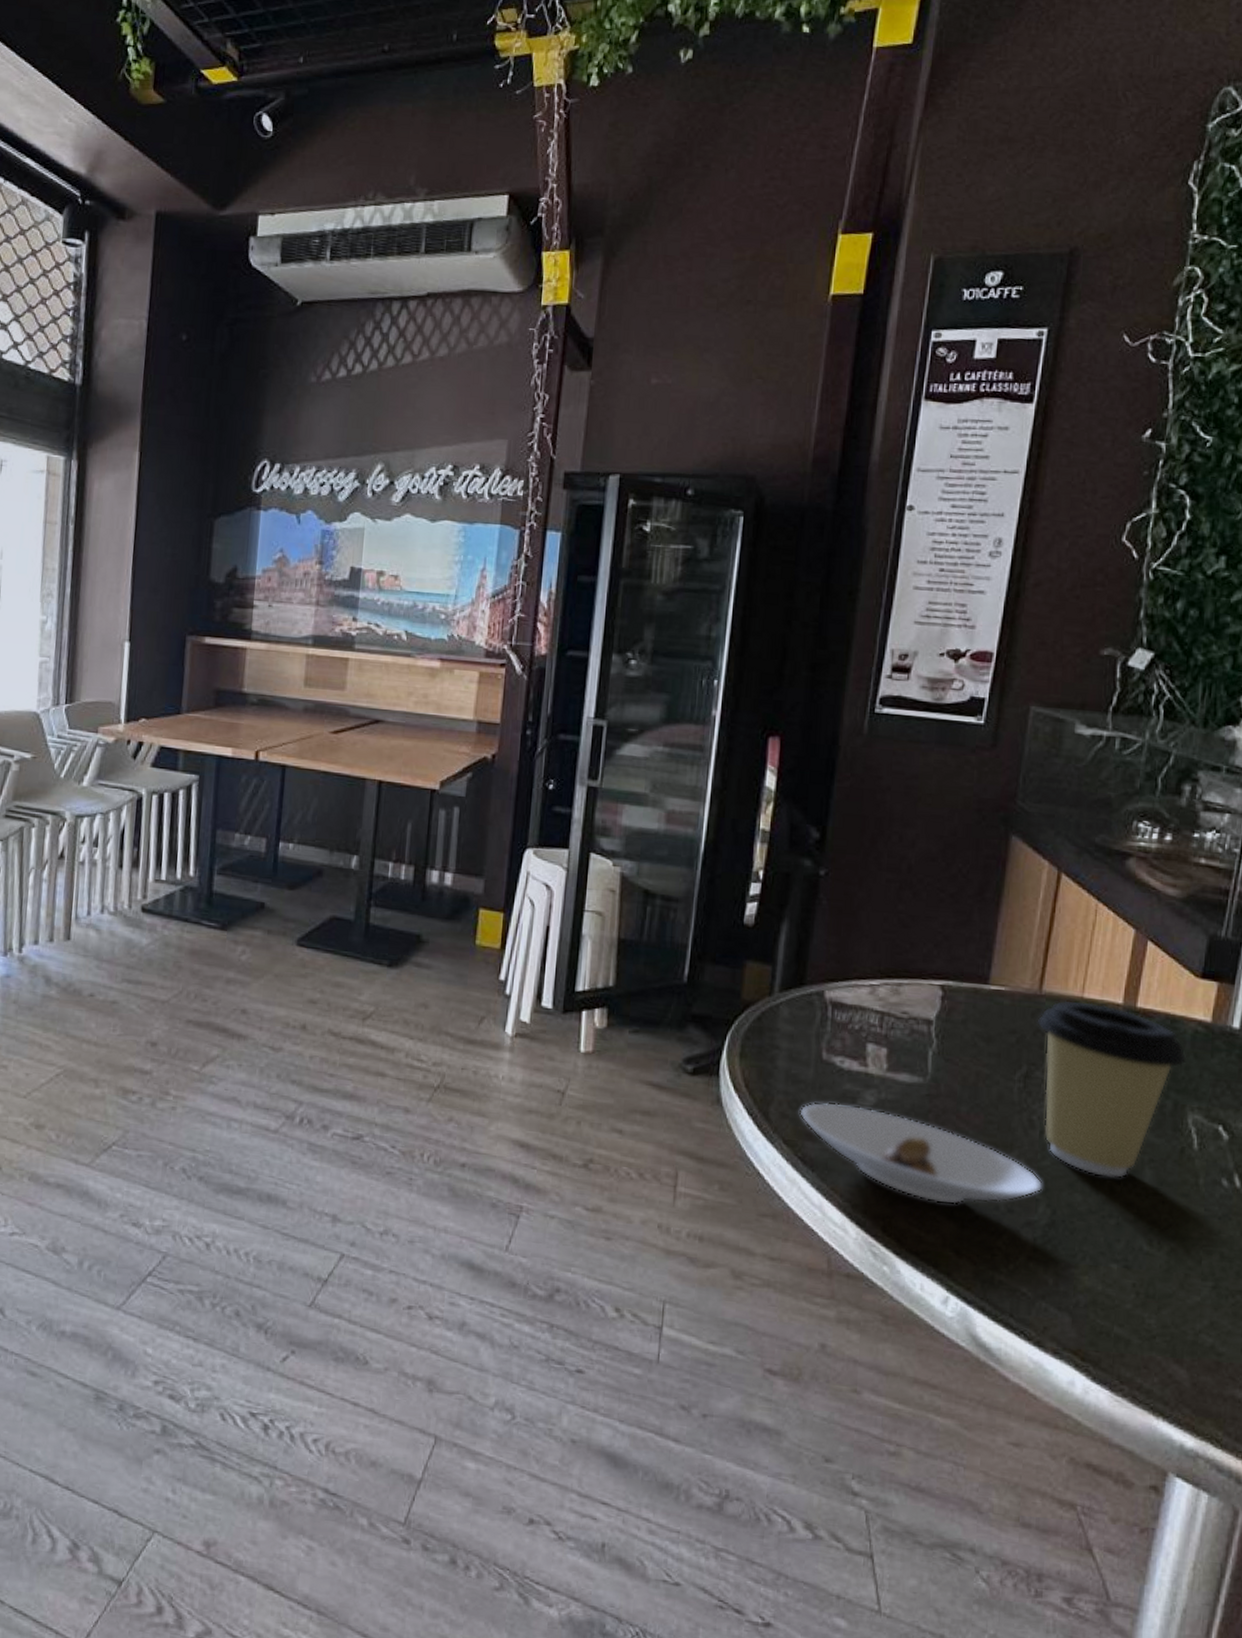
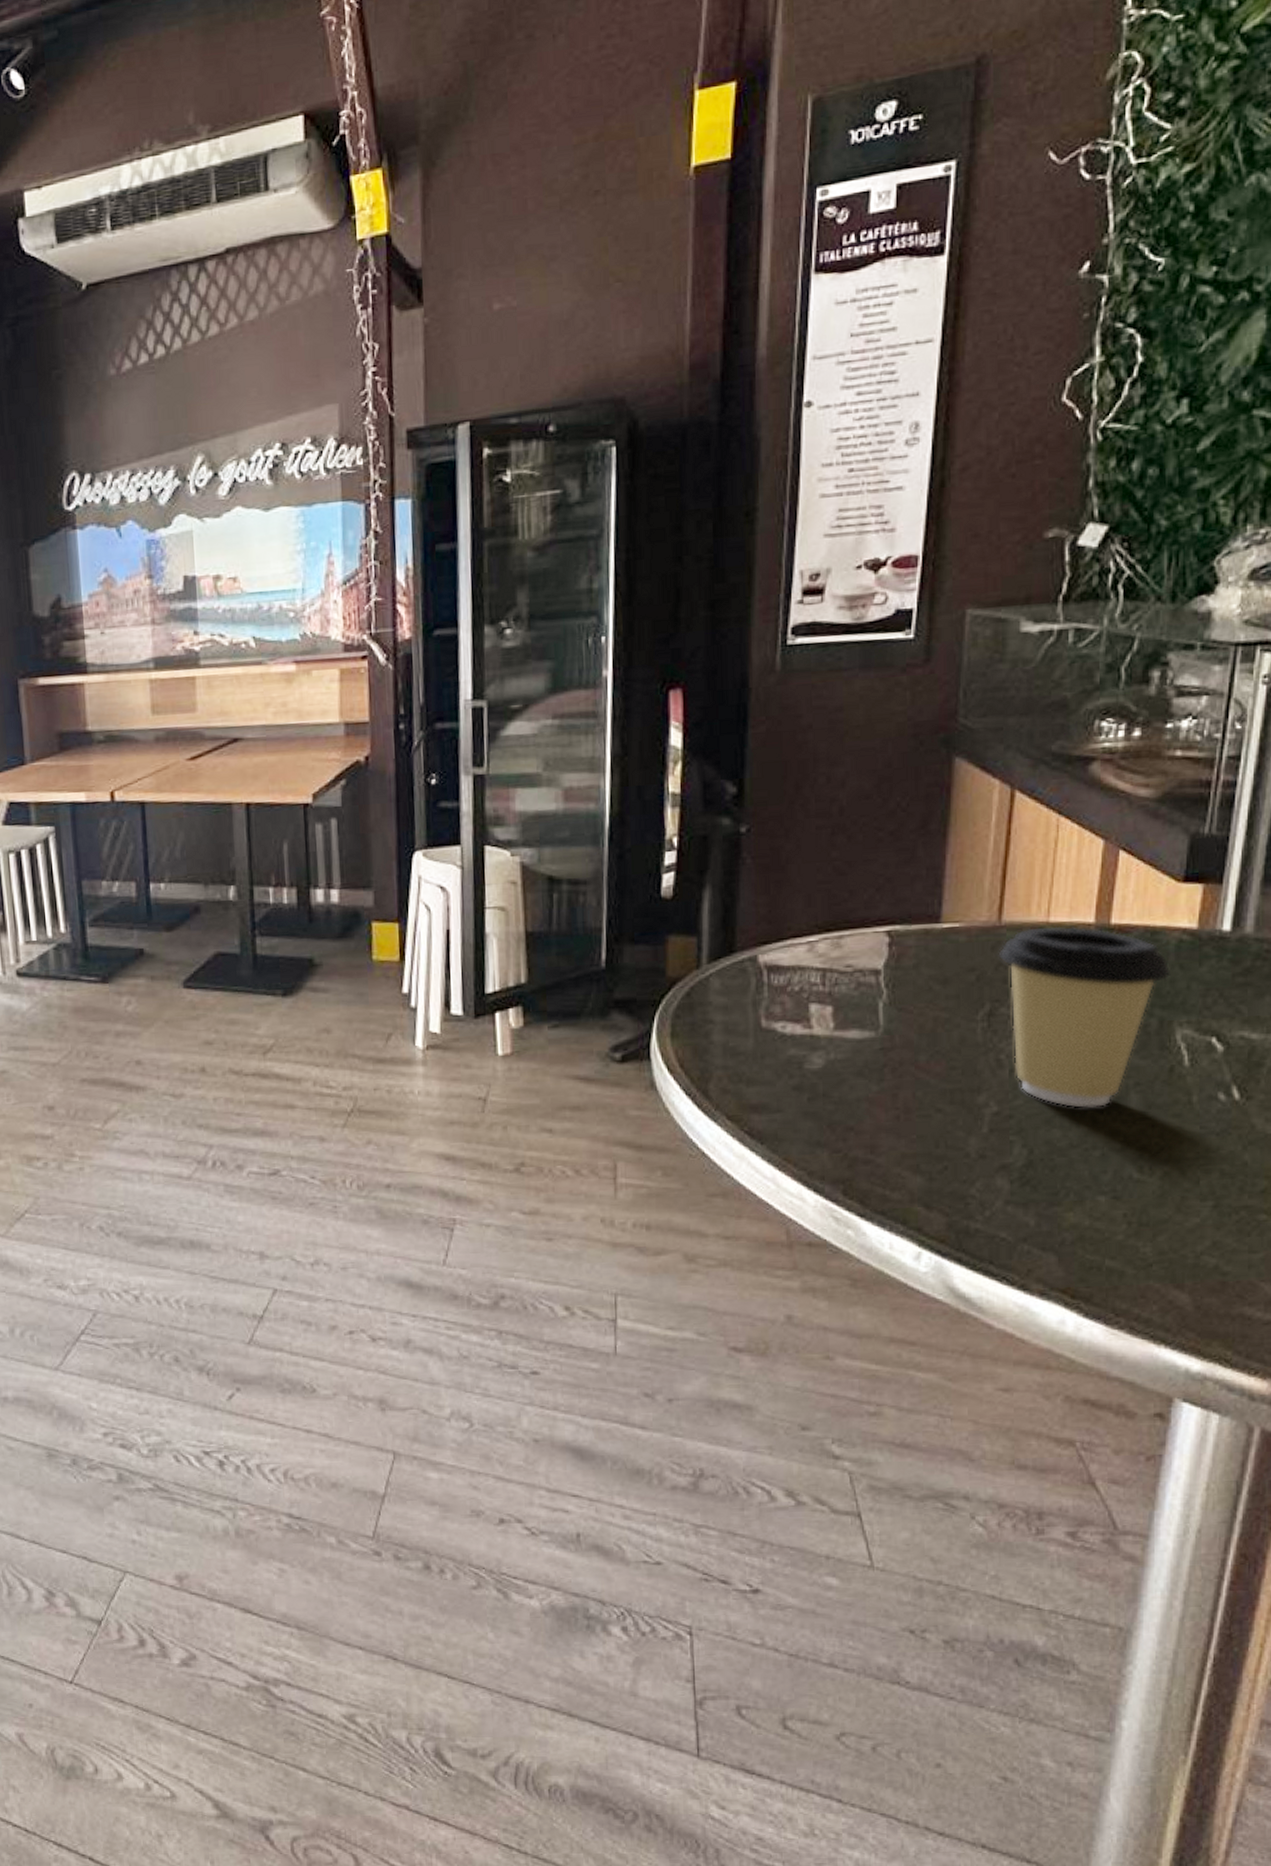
saucer: present [799,1101,1043,1205] -> none [742,1070,1017,1160]

